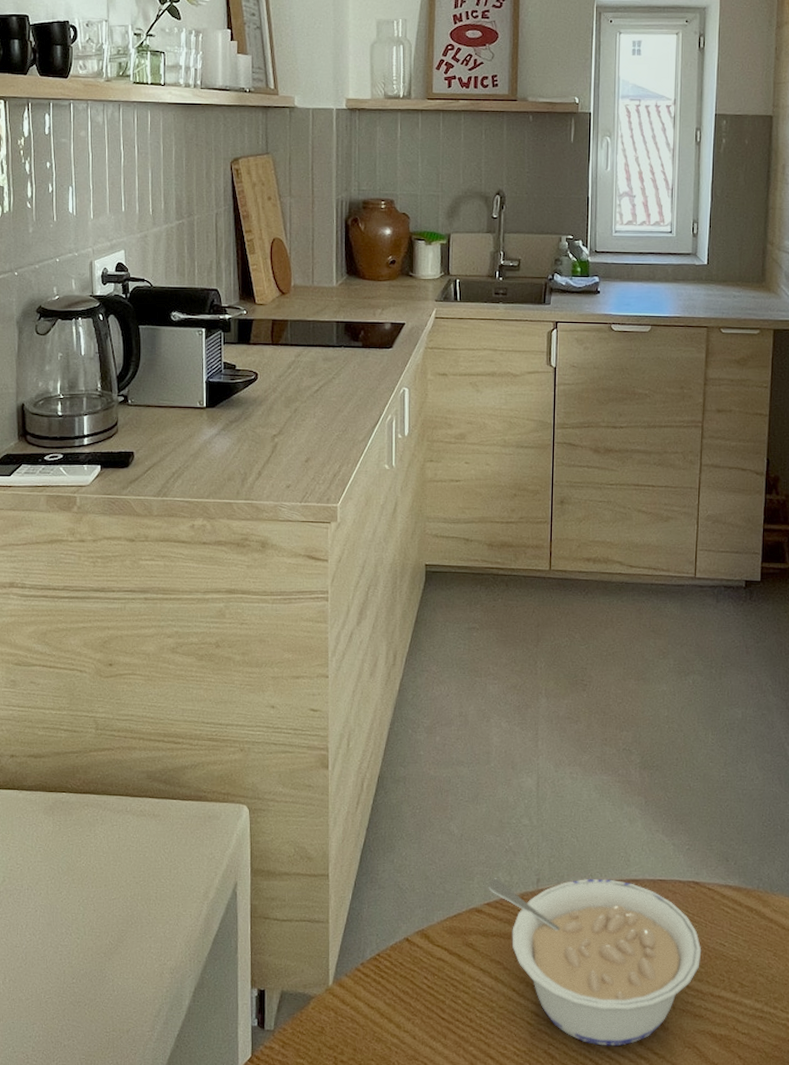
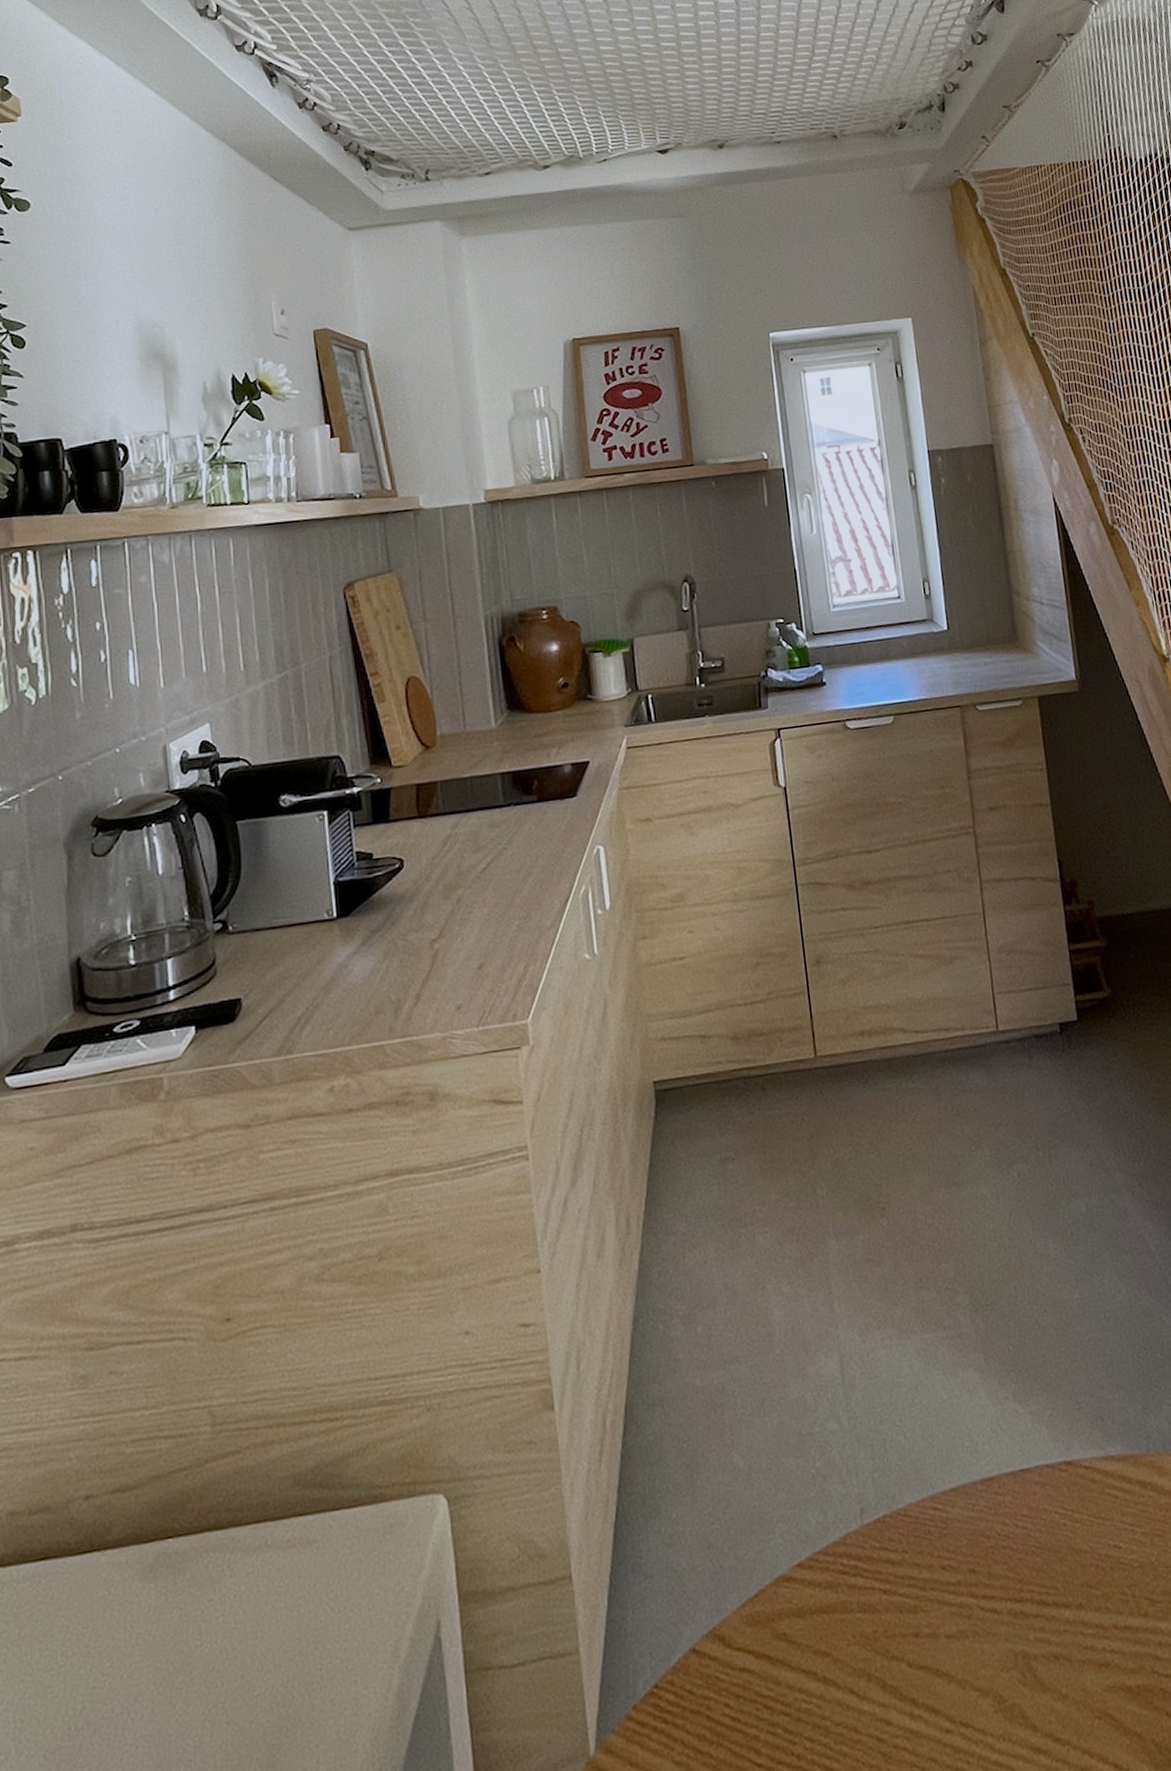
legume: present [488,878,702,1047] -> none [795,1483,1093,1750]

